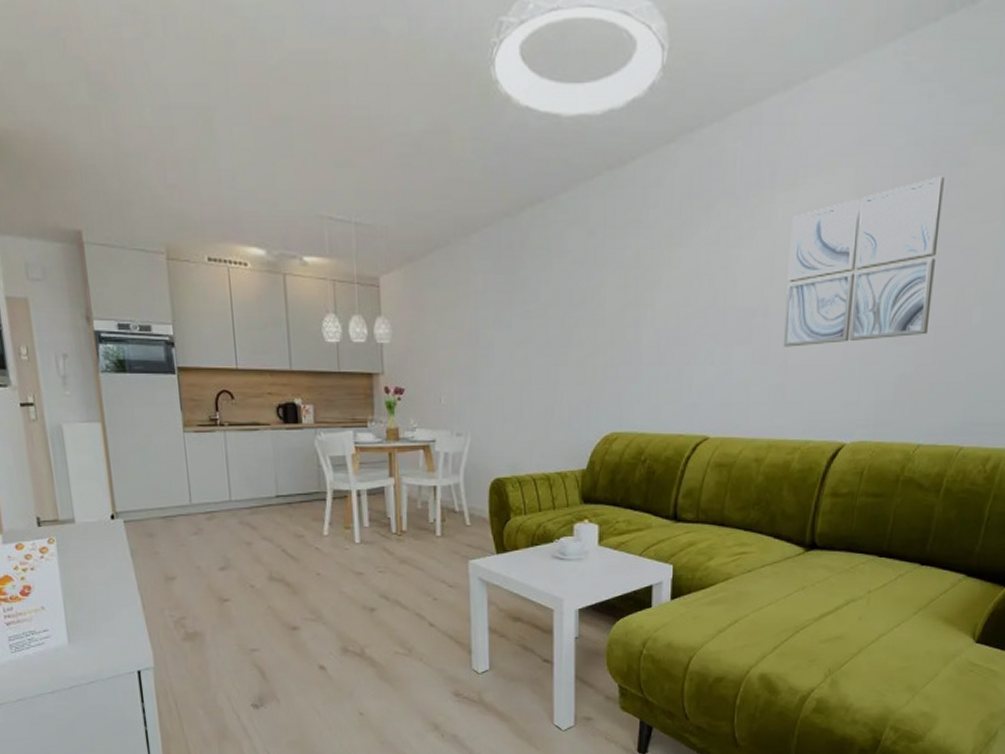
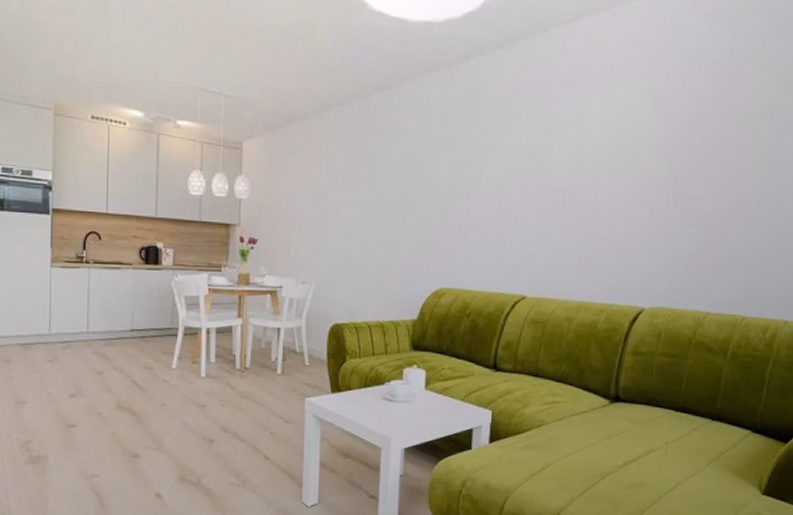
wall art: present [782,176,944,347] -> none [591,90,724,223]

